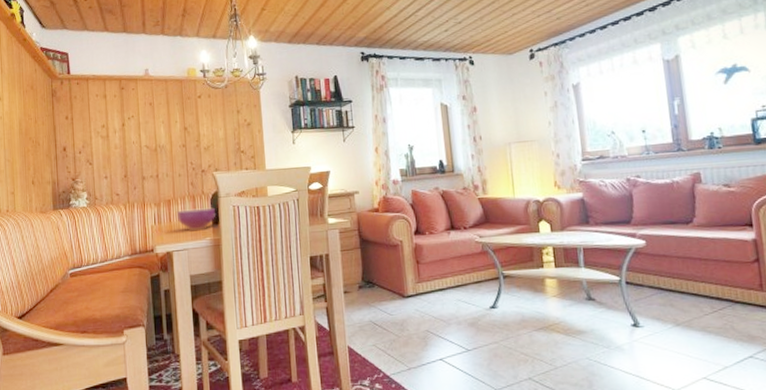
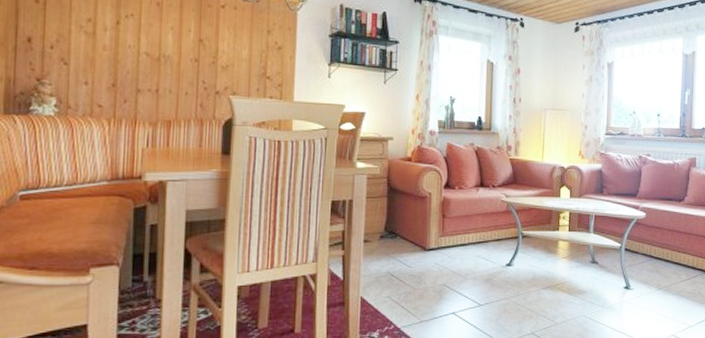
bowl: present [176,207,216,232] -> none [177,134,228,161]

